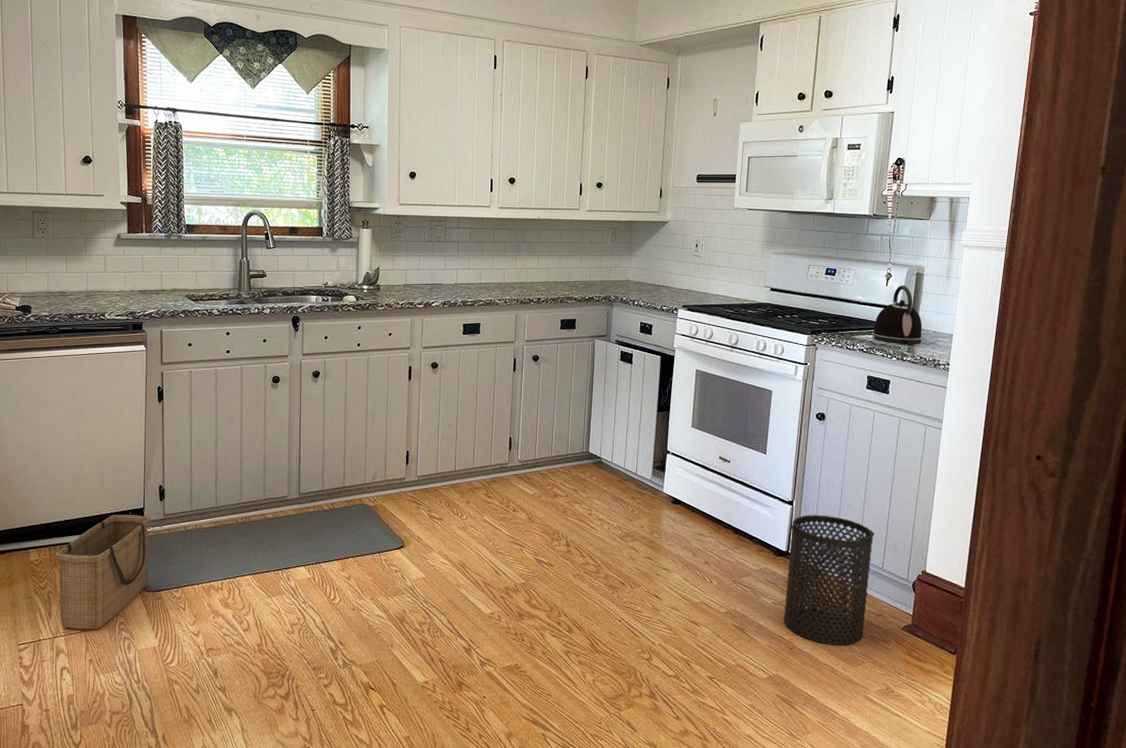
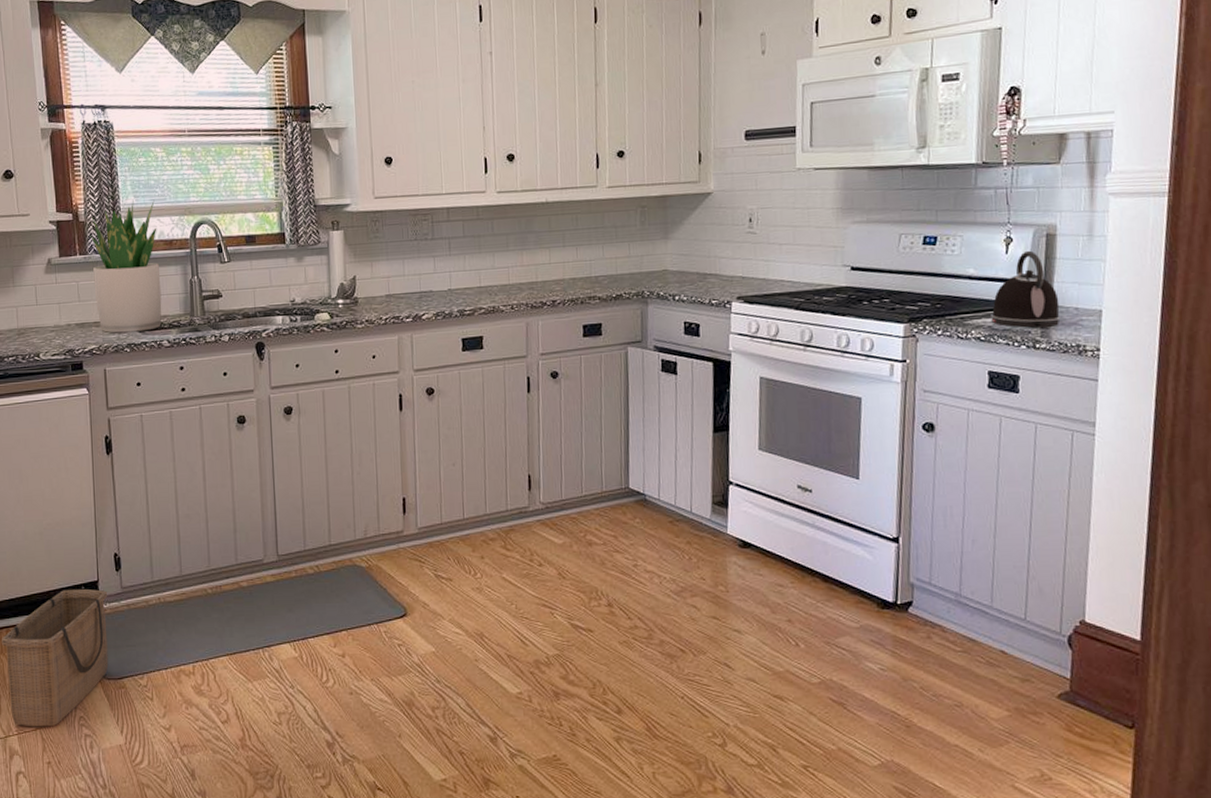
planter: none [155,190,215,301] -> present [89,200,162,333]
trash can: present [783,515,875,645] -> none [895,553,1012,721]

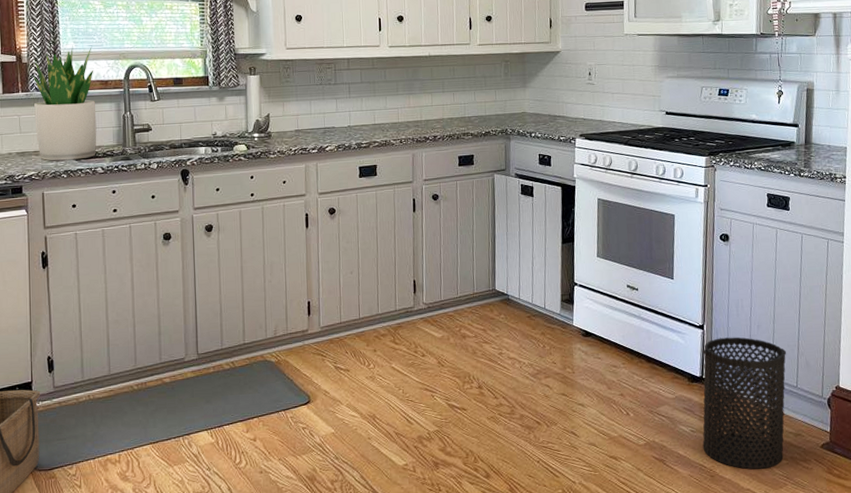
trash can: none [895,553,1012,721] -> present [702,337,787,470]
kettle: present [991,250,1061,329] -> none [768,101,818,161]

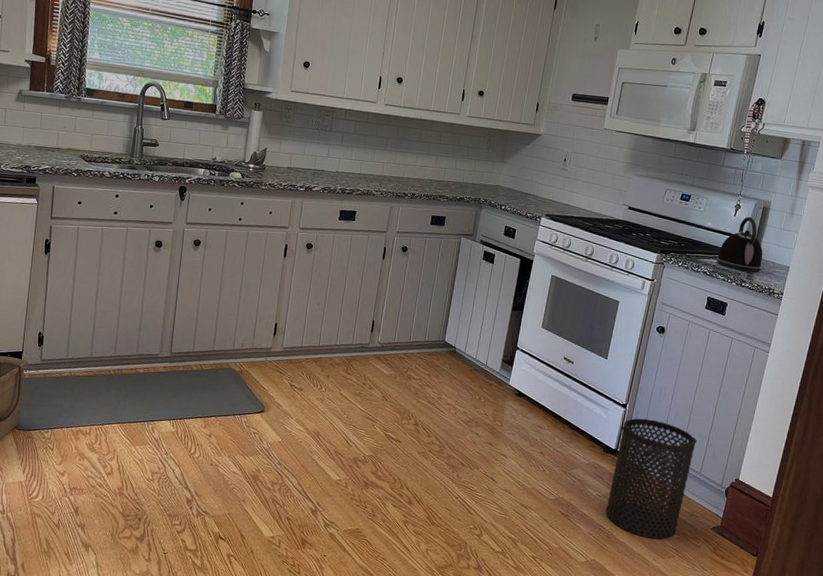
planter: present [31,45,97,161] -> none [54,56,116,162]
kettle: none [768,101,818,161] -> present [716,216,763,273]

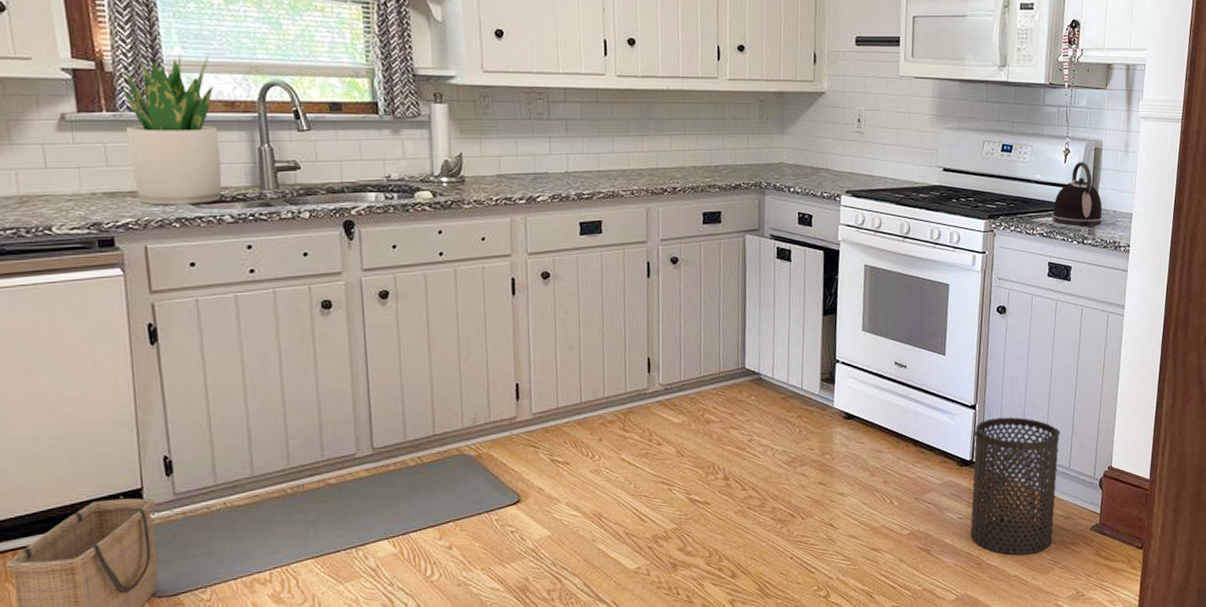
planter: none [54,56,116,162] -> present [120,51,222,205]

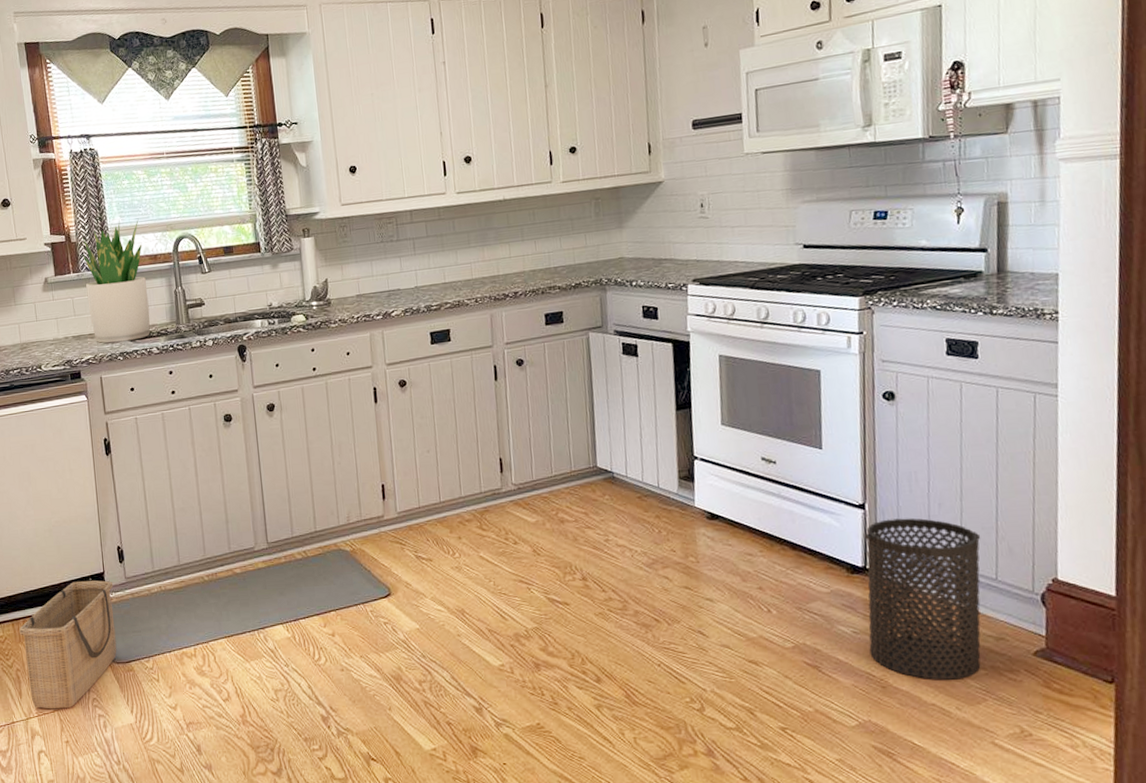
kettle: present [1052,161,1103,227] -> none [946,219,1016,296]

